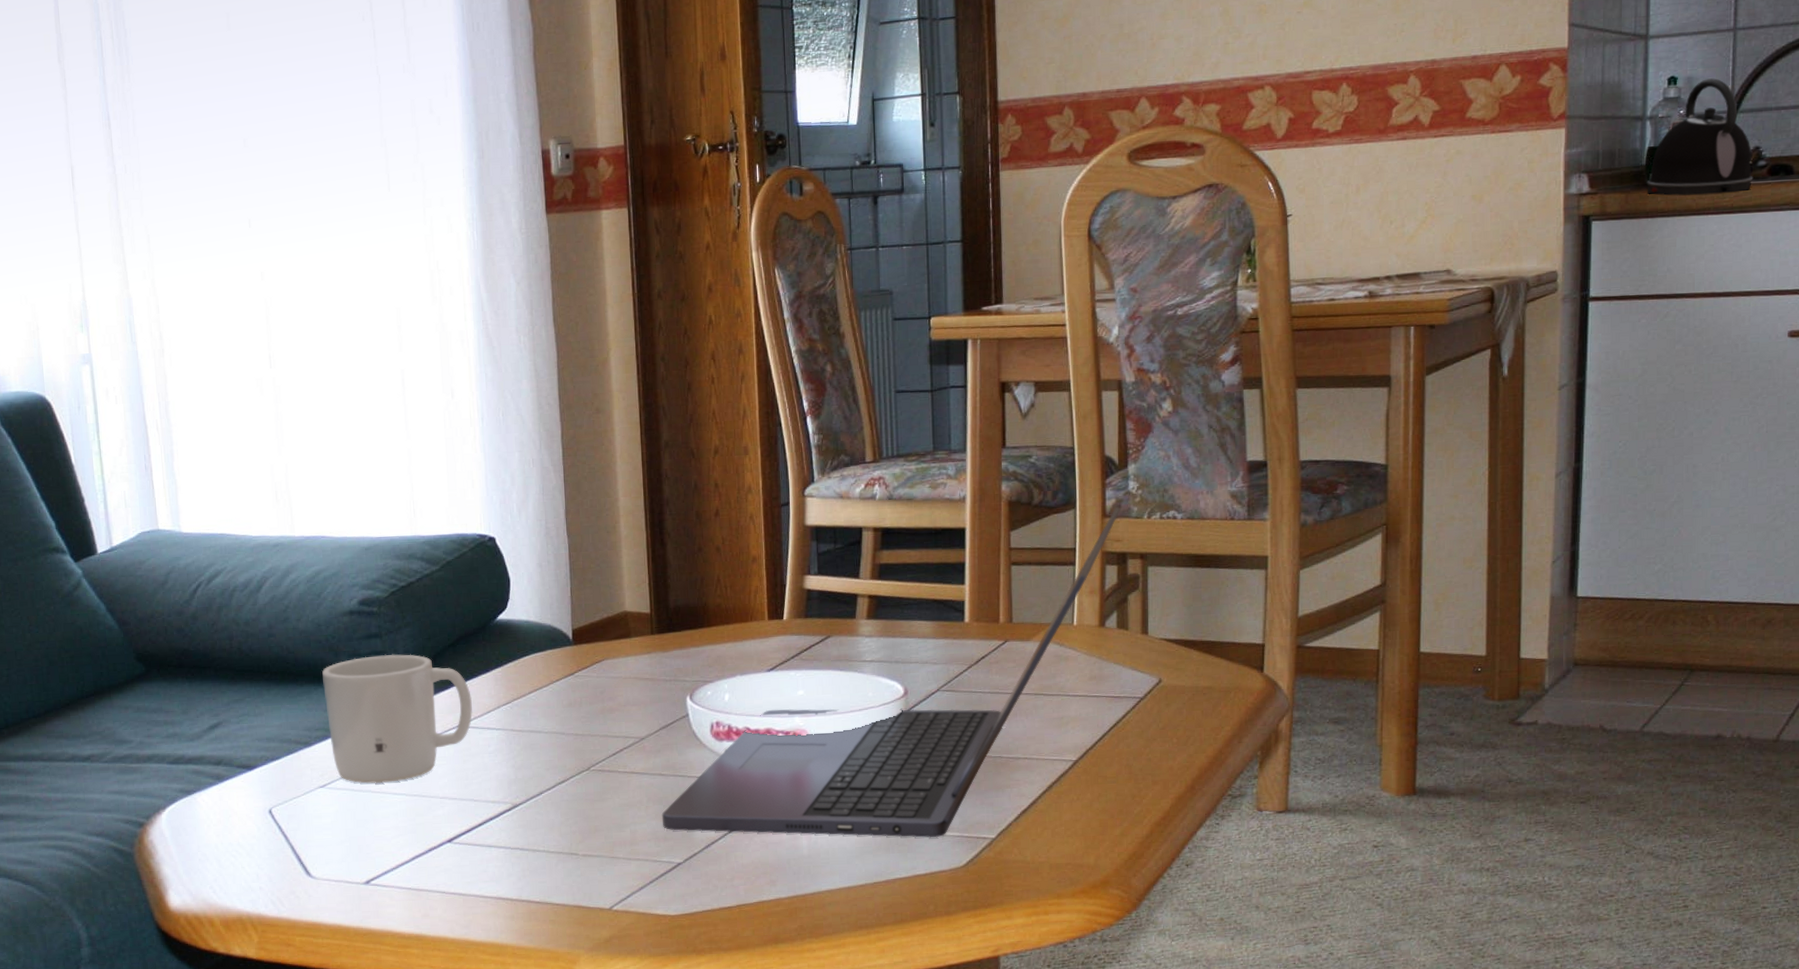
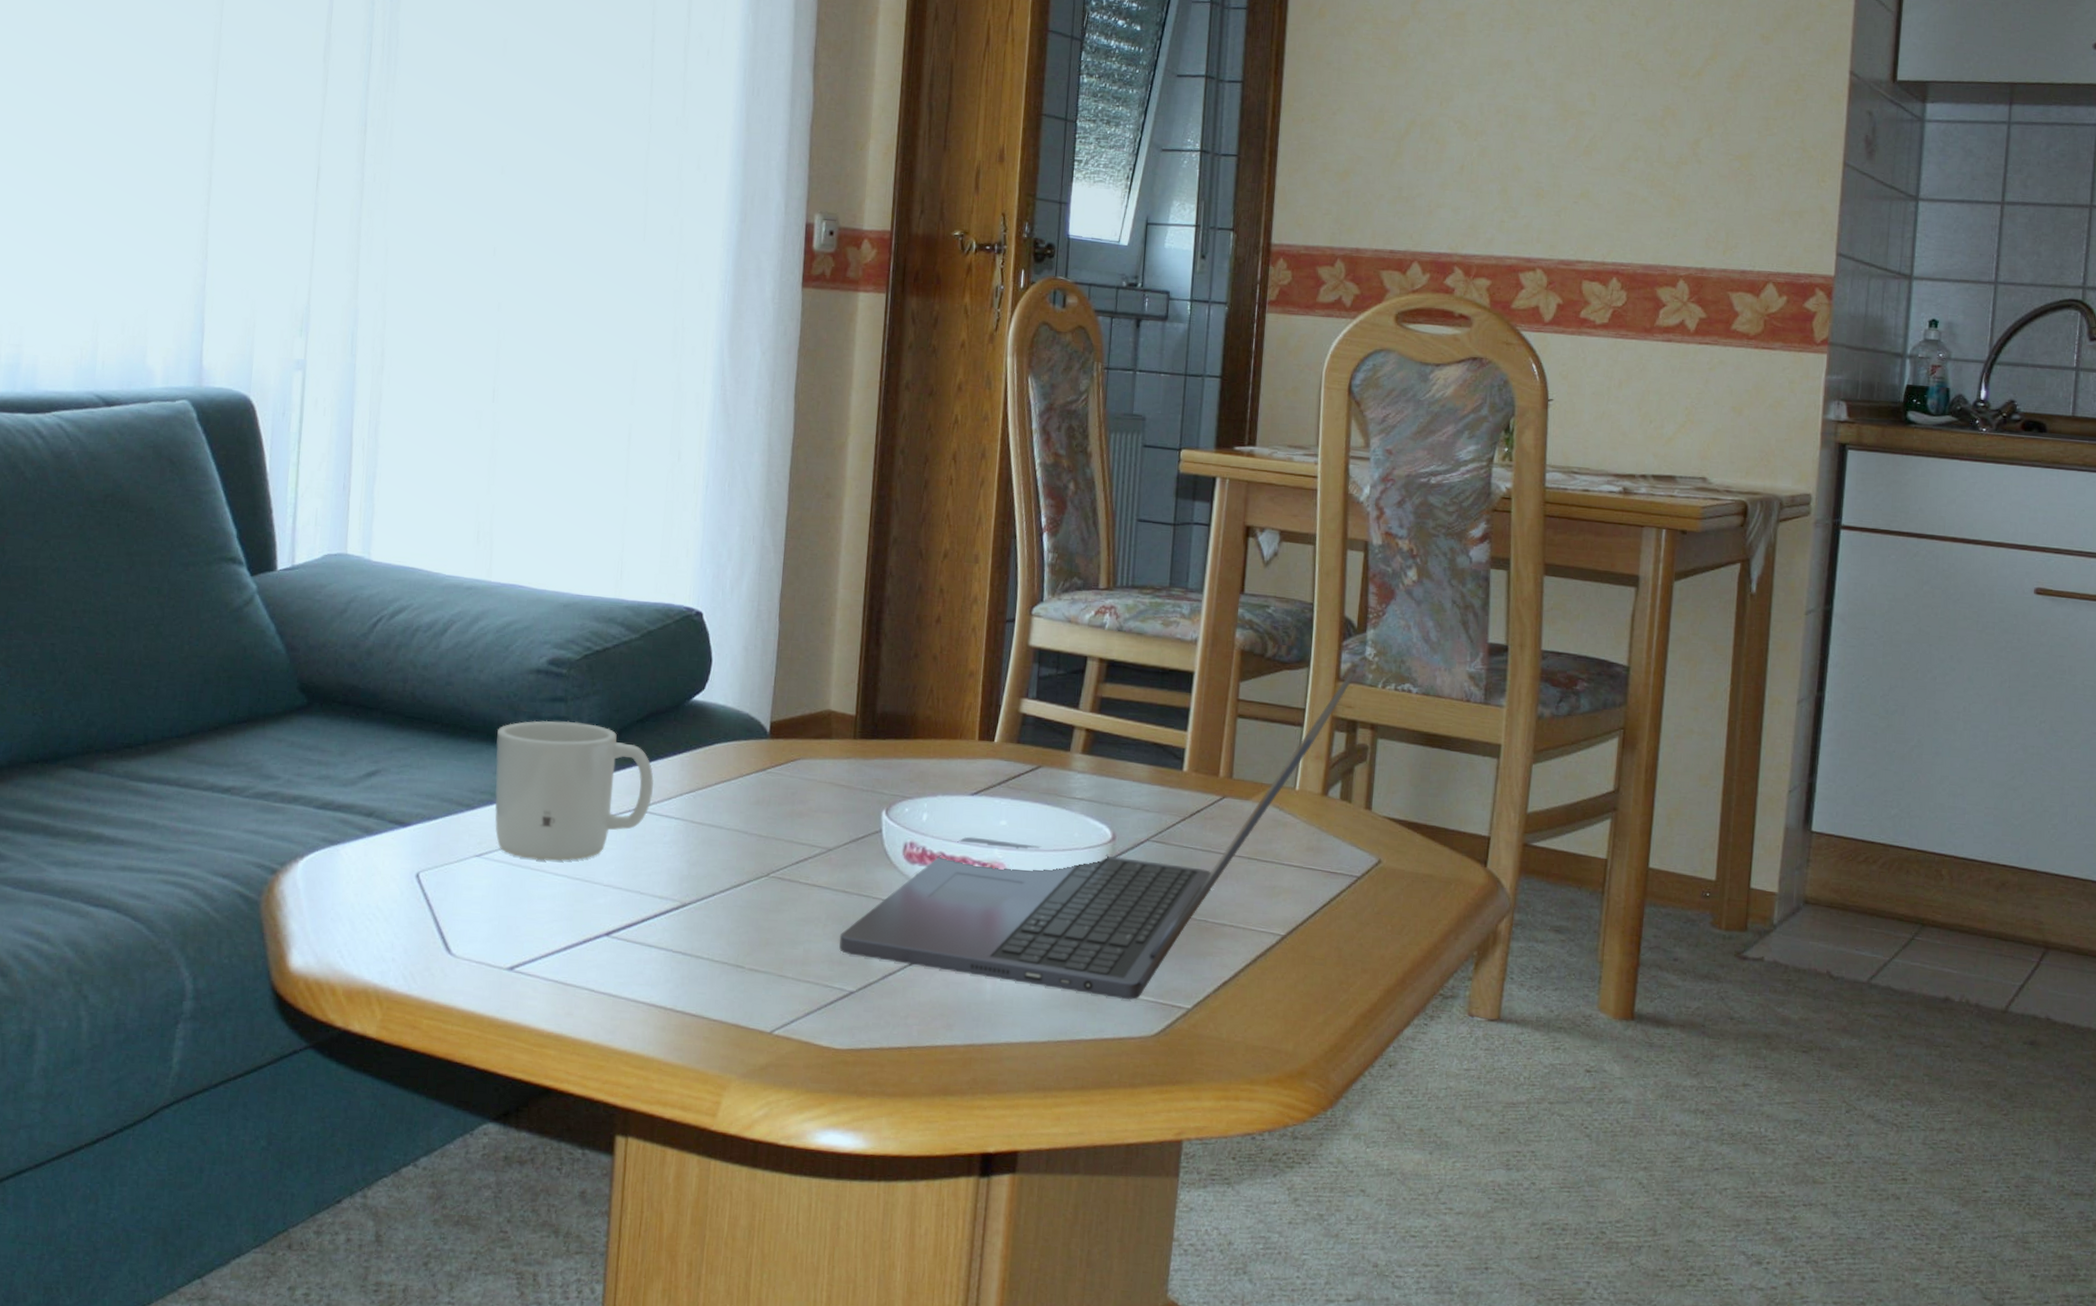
kettle: present [1647,78,1753,196] -> none [1903,326,2007,443]

